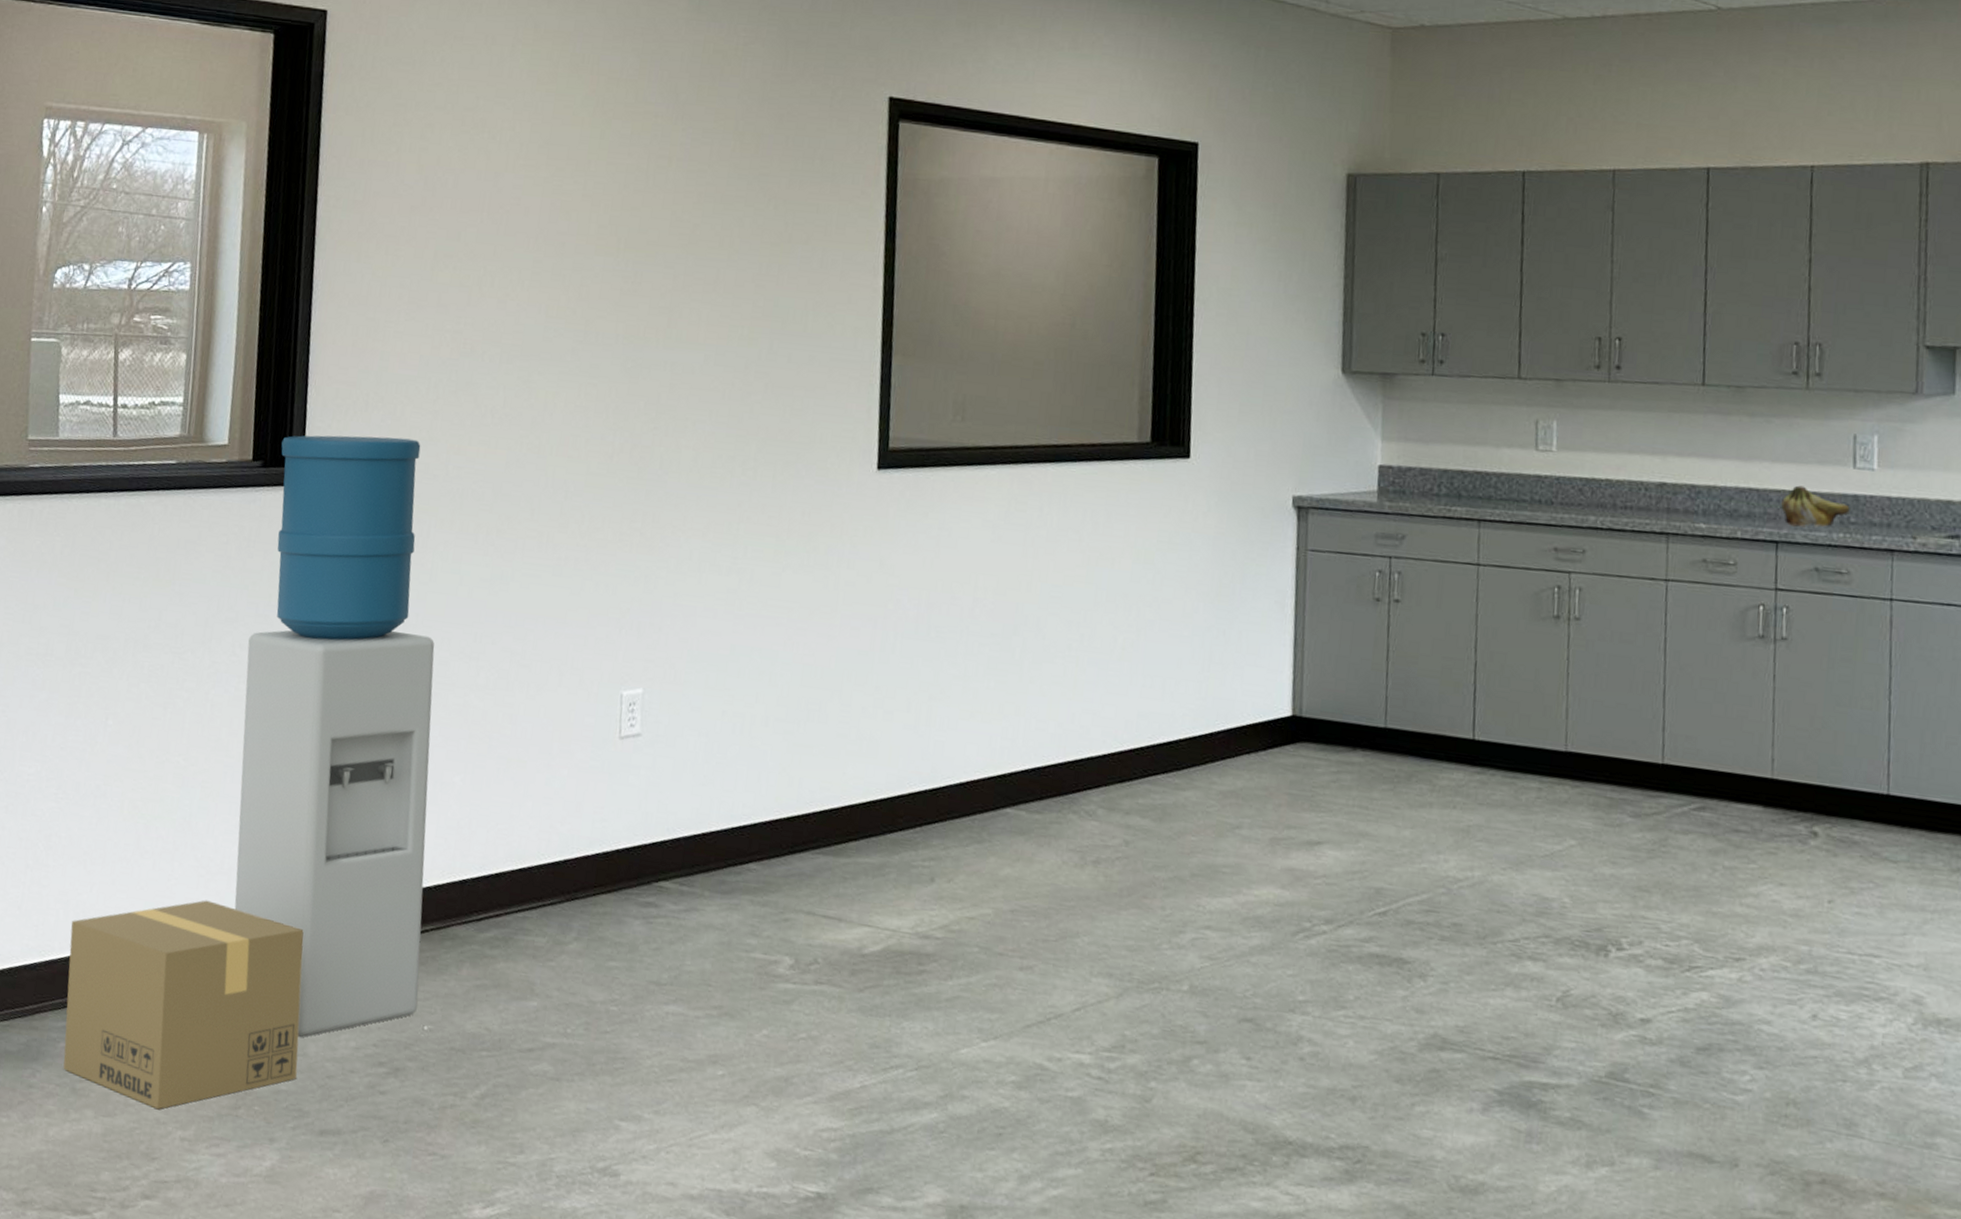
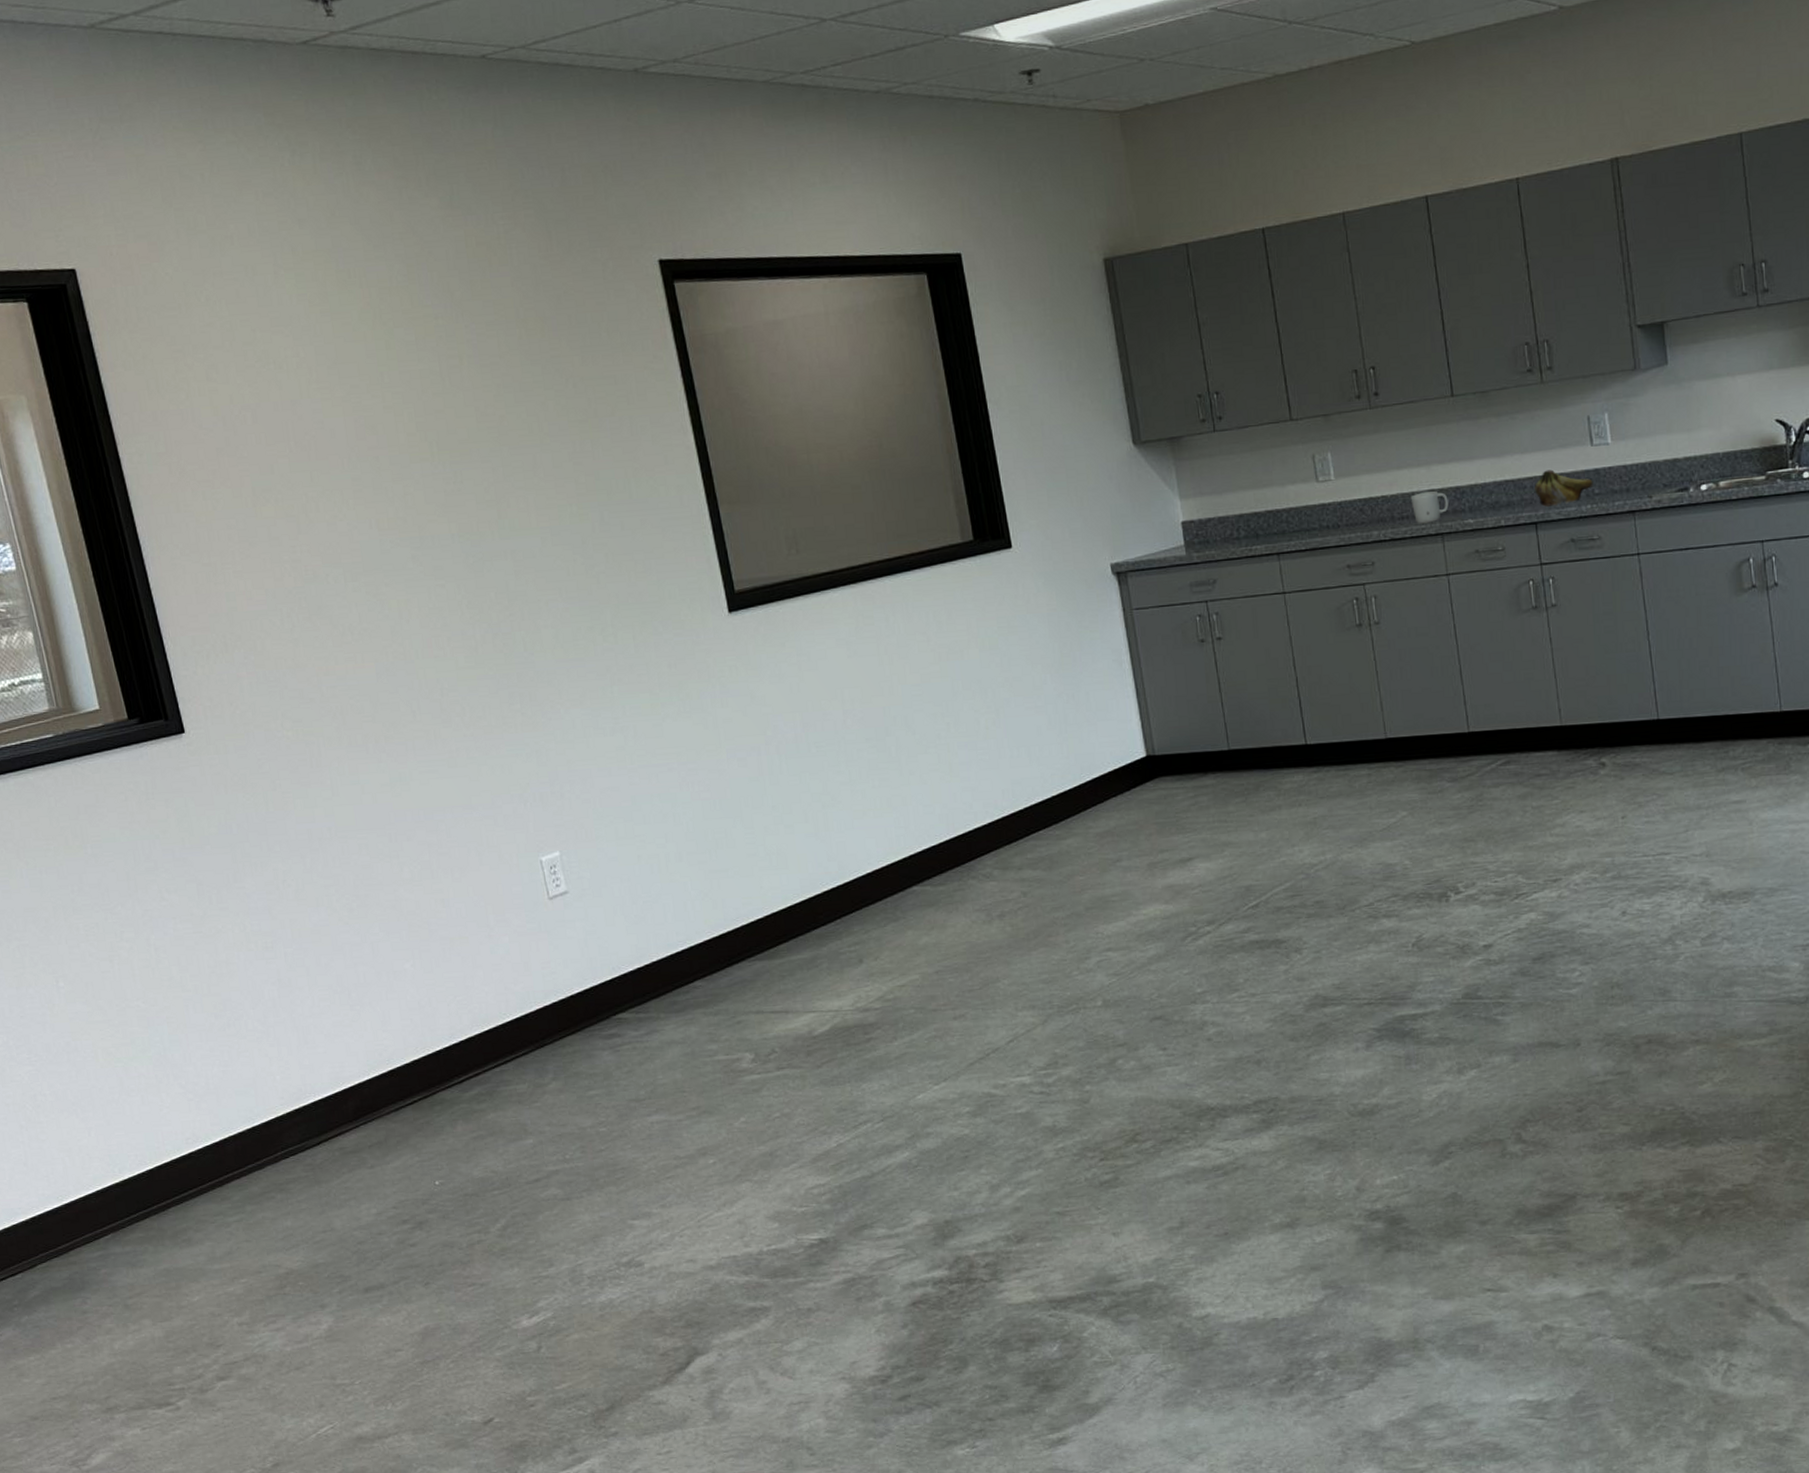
cardboard box: present [63,900,304,1110] -> none [79,1119,330,1305]
water cooler: present [234,435,435,1038] -> none [152,669,425,1217]
mug: none [1638,483,1681,519] -> present [1410,491,1449,524]

